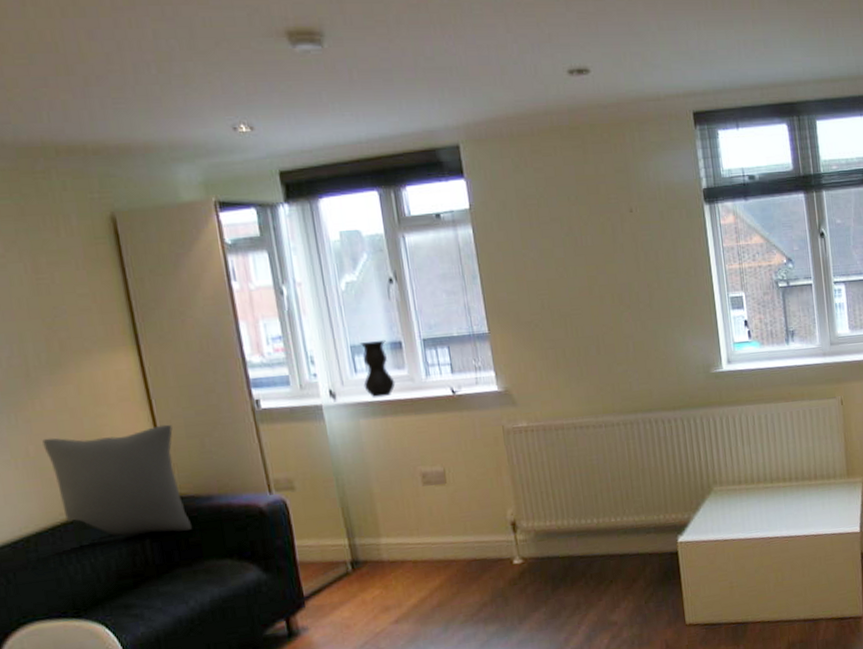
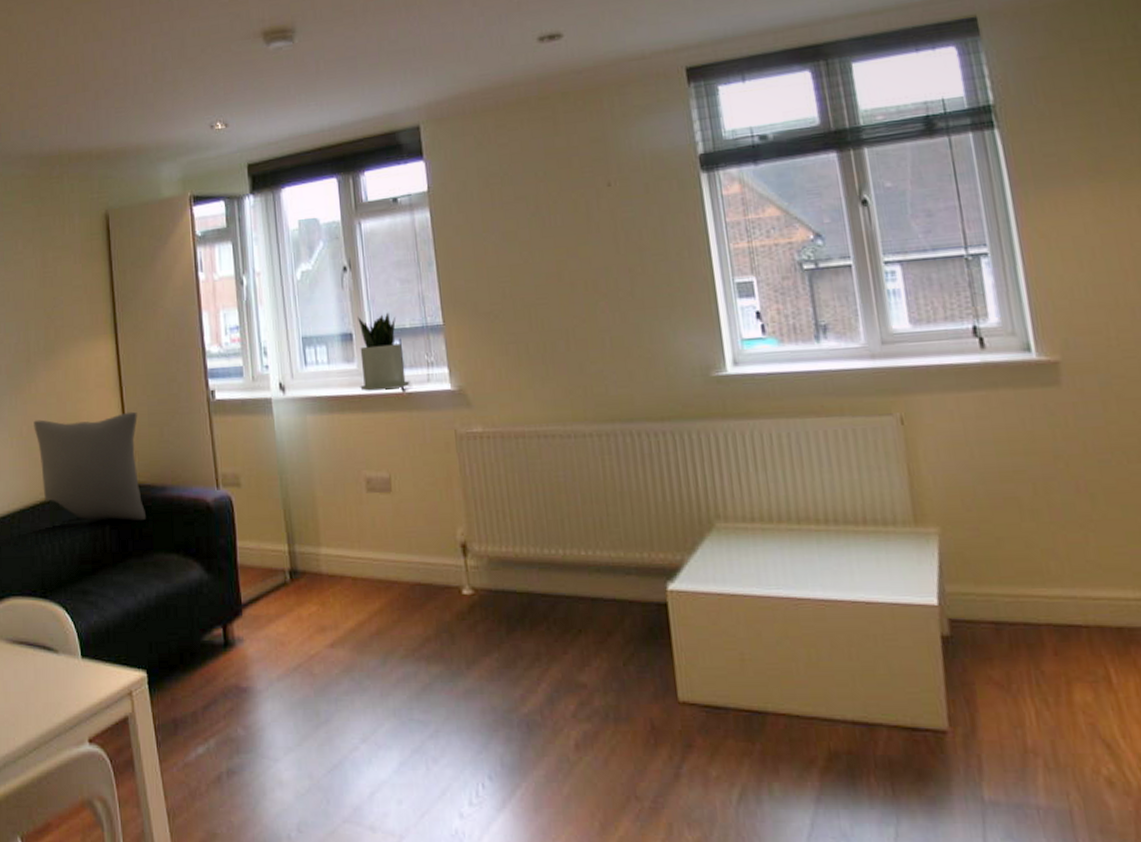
vase: present [359,339,396,398] -> none [311,331,344,393]
planter: none [406,322,460,395] -> present [357,312,410,391]

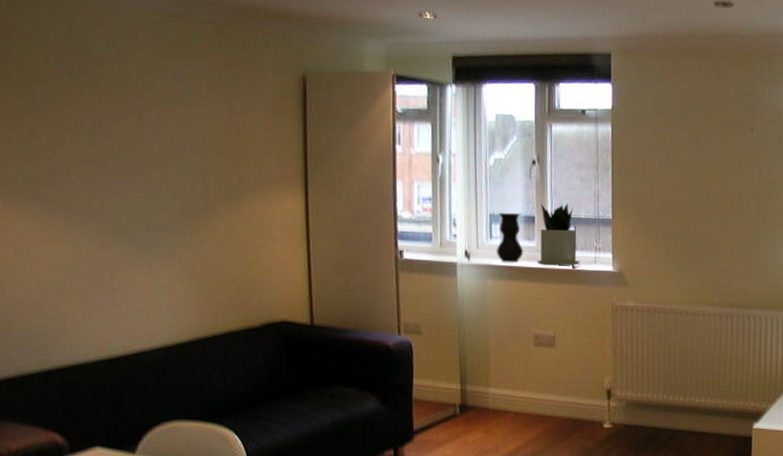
pillow: present [34,411,147,524] -> none [209,259,327,358]
vase: none [311,331,344,393] -> present [496,212,524,263]

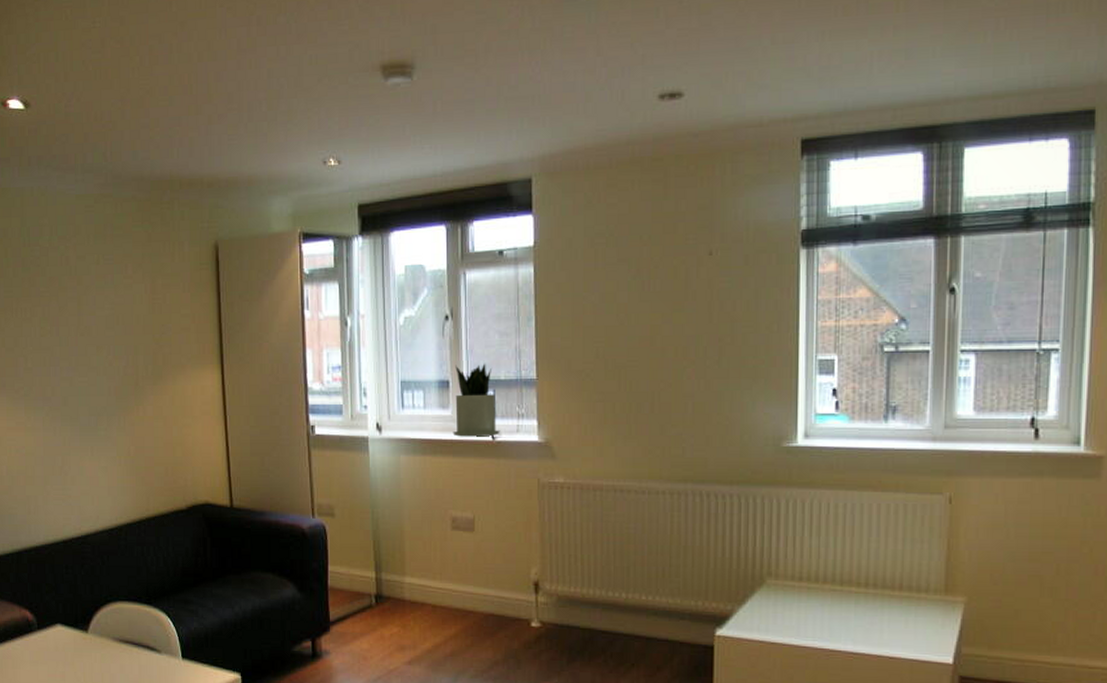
vase: present [496,212,524,263] -> none [408,377,438,436]

